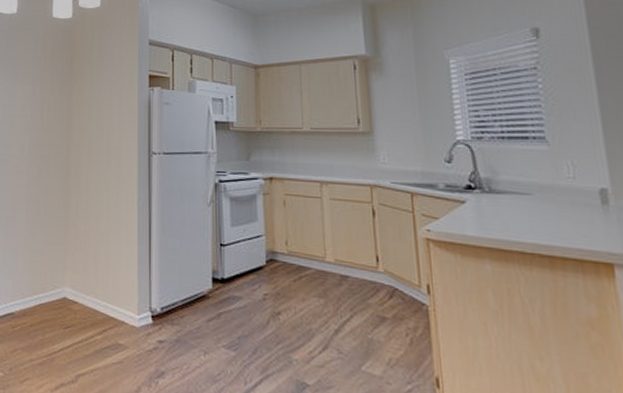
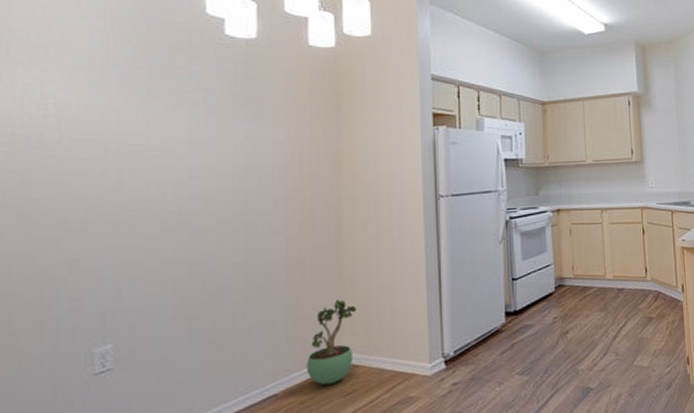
potted plant: none [36,238,79,315] -> present [306,299,358,385]

